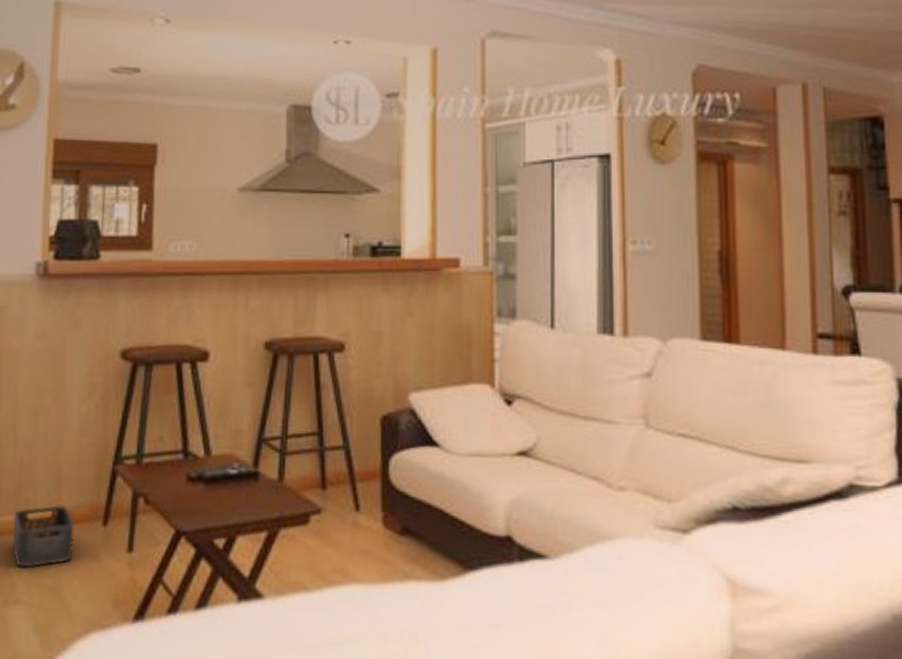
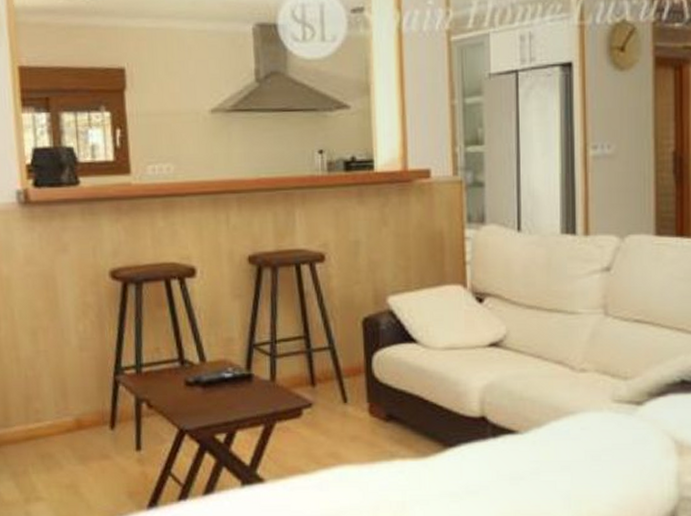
storage bin: present [11,505,74,568] -> none [25,414,86,469]

